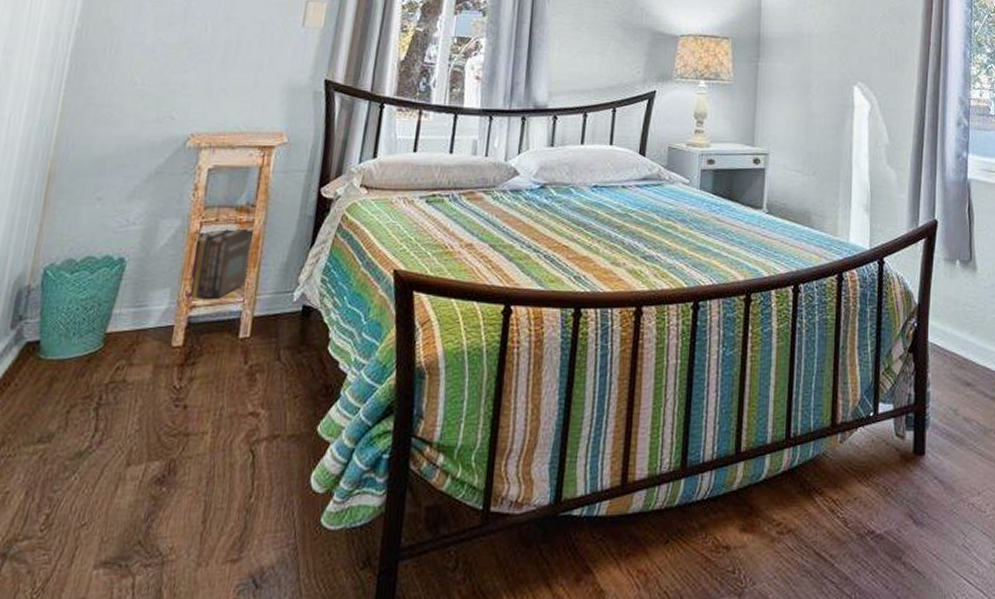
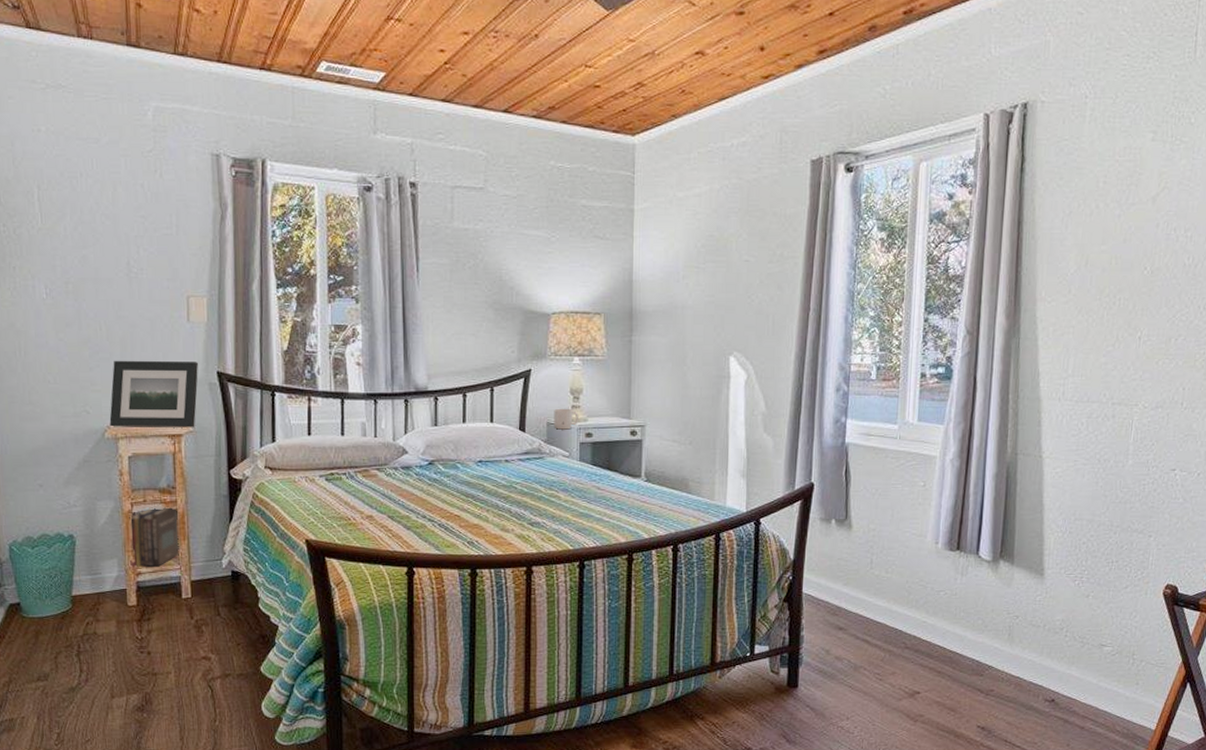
picture frame: none [194,63,306,139] -> present [109,360,198,428]
mug: none [675,132,701,155] -> present [554,408,578,430]

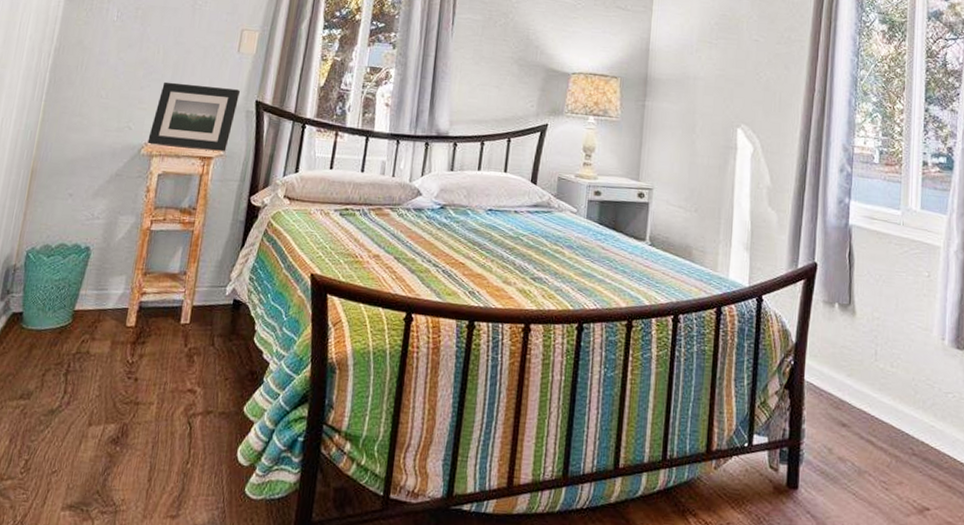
books: present [129,506,178,568] -> none [137,225,192,288]
mug: present [554,408,578,430] -> none [564,164,589,186]

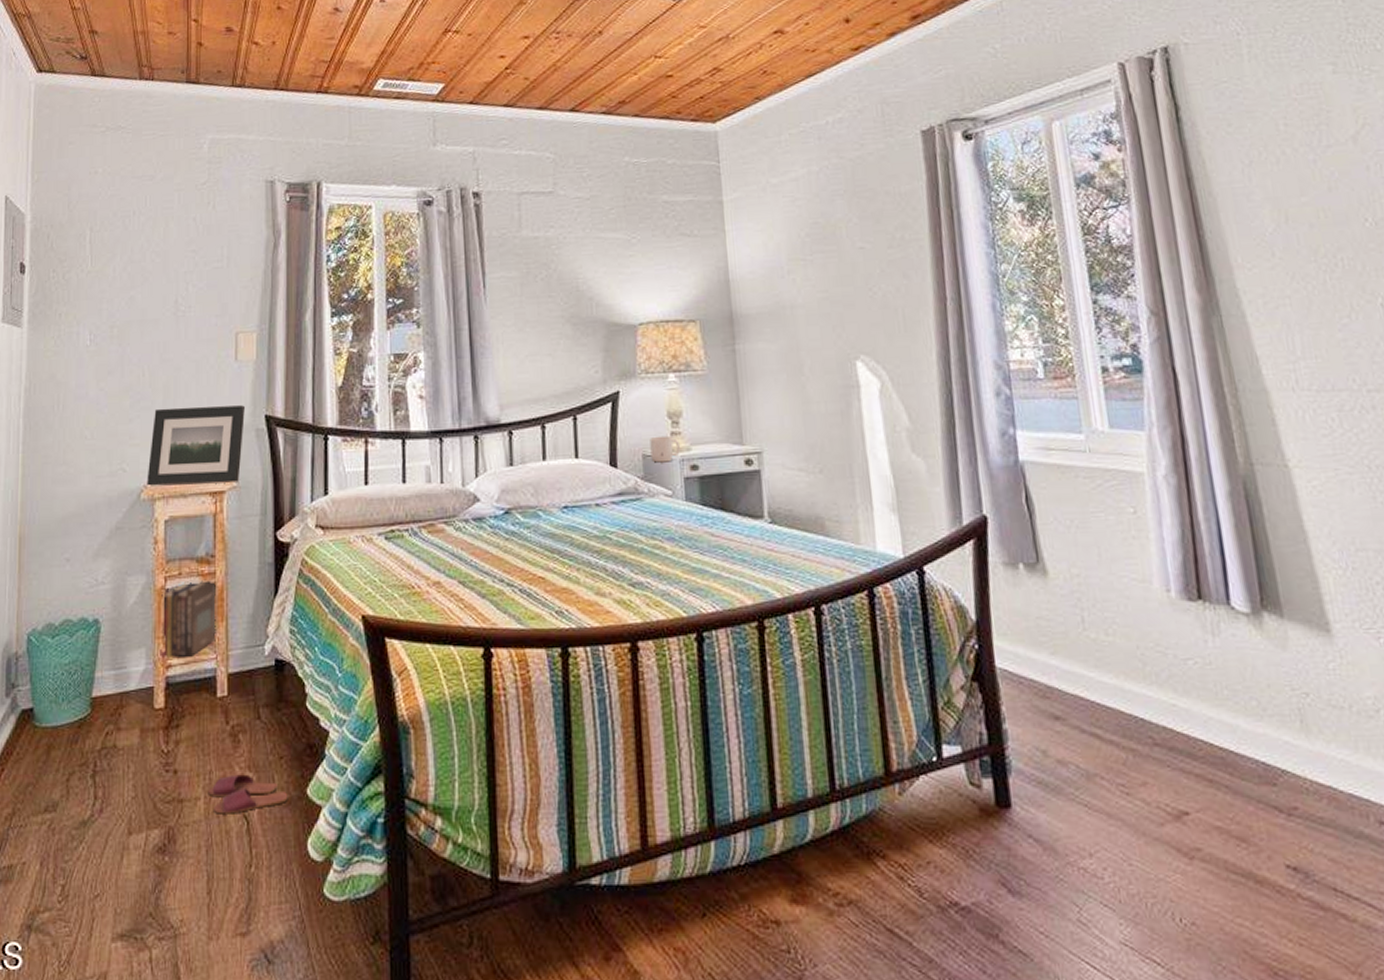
books: none [137,225,192,288] -> present [160,579,215,659]
slippers: none [161,388,228,420] -> present [208,774,288,814]
mug: none [564,164,589,186] -> present [650,435,680,463]

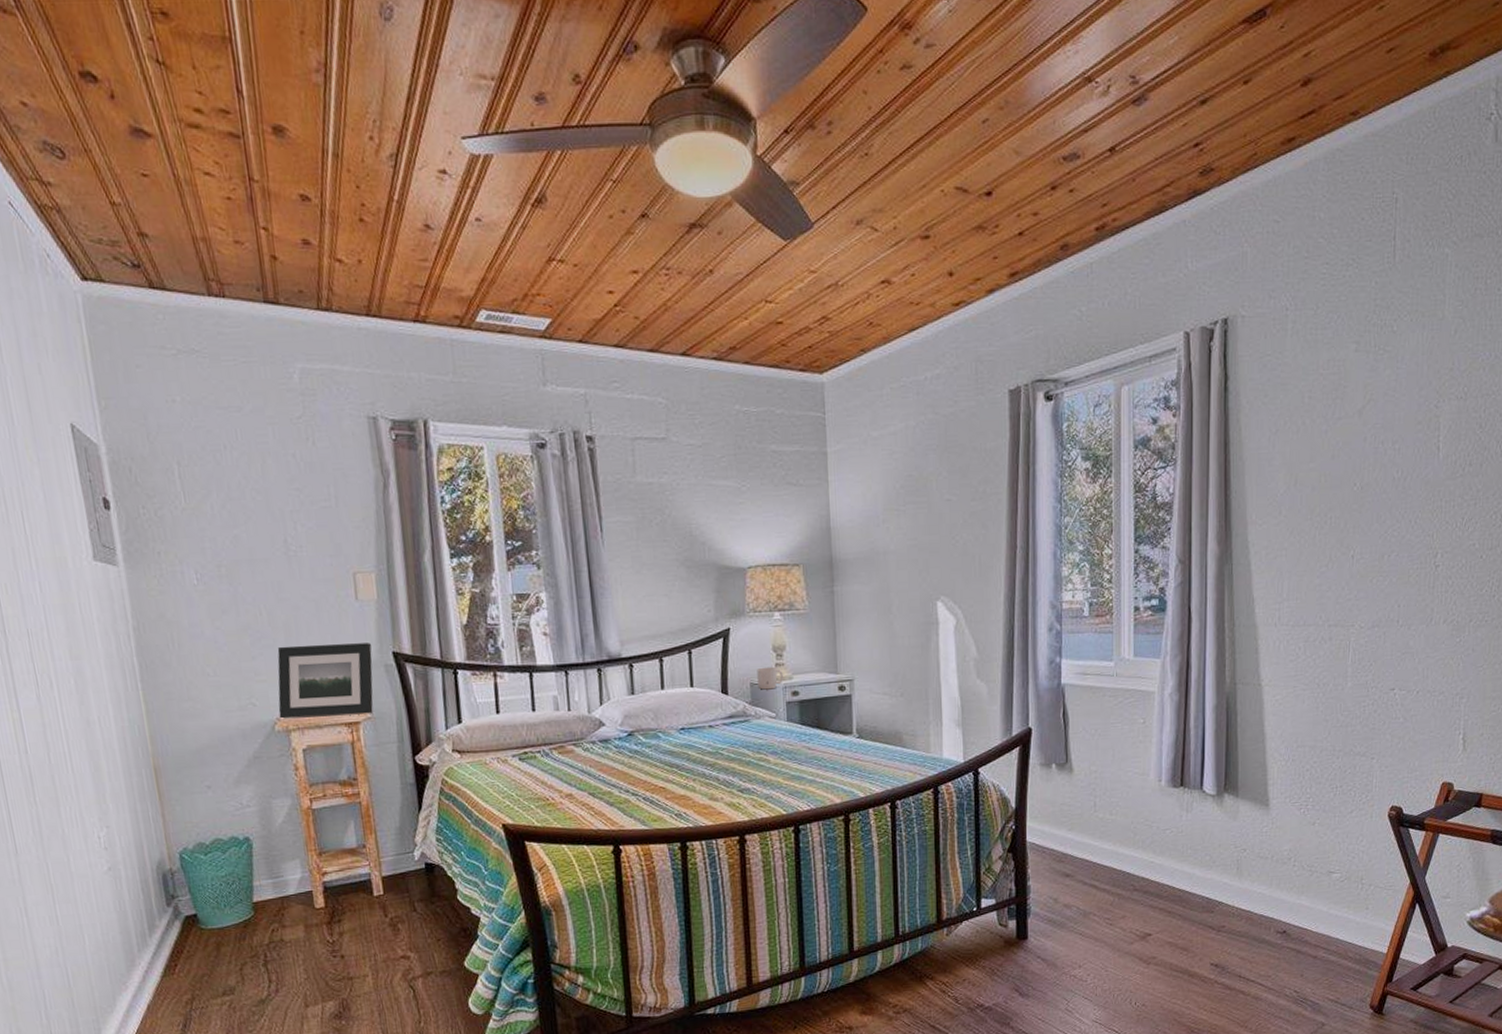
books: present [160,579,215,659] -> none [309,799,366,867]
slippers: present [208,774,288,814] -> none [374,954,448,986]

